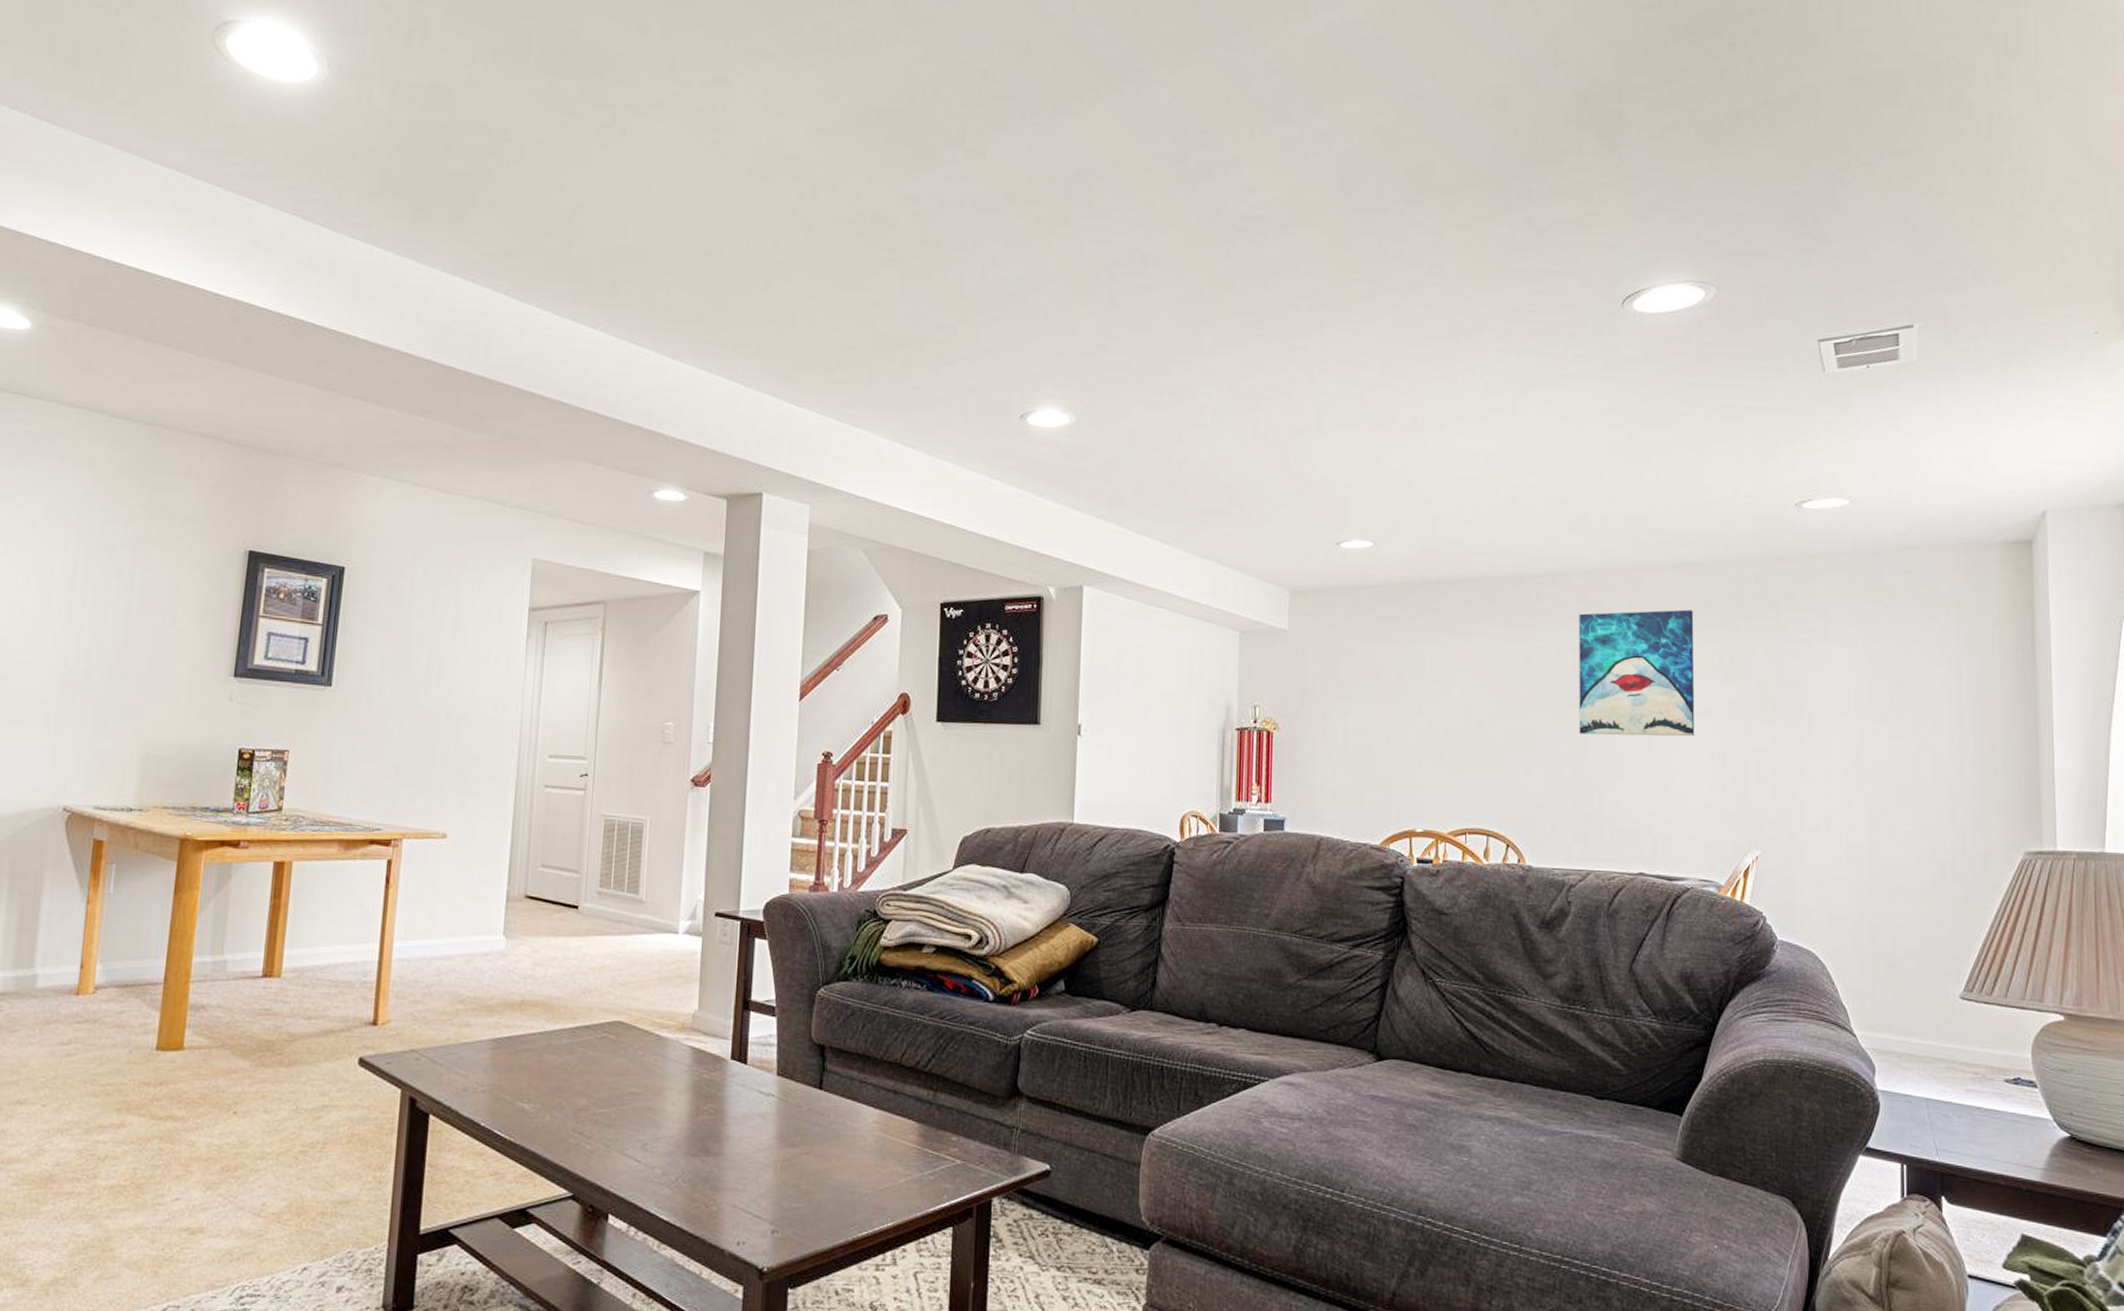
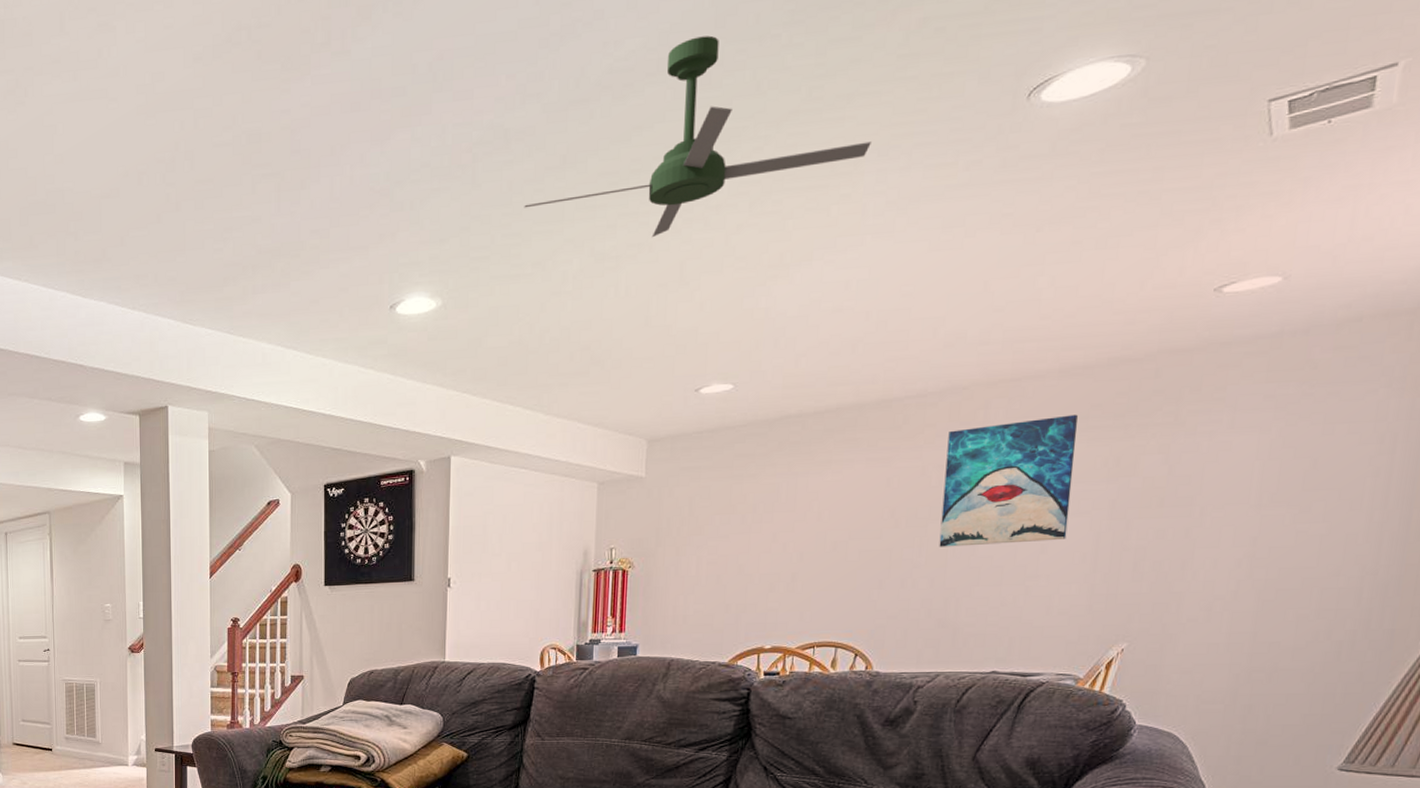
ceiling fan: none [1161,198,1489,383] -> present [524,35,871,238]

